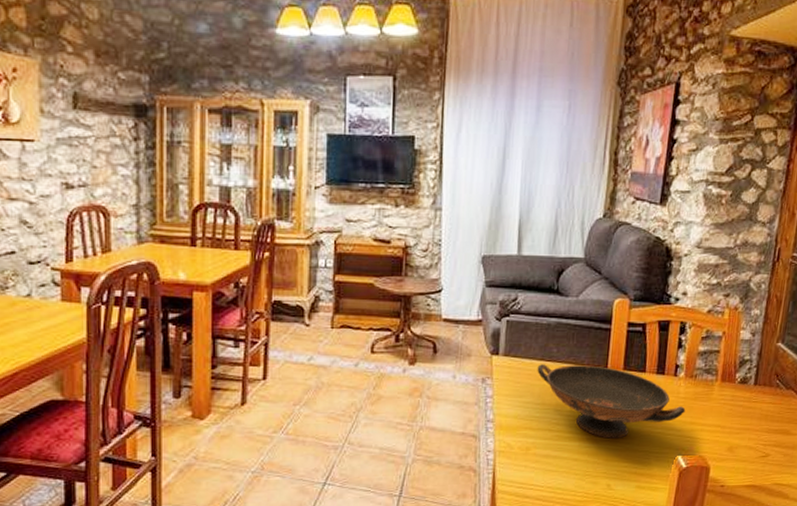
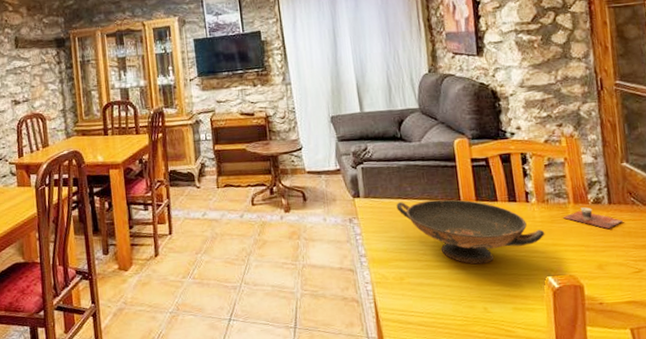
cup: none [707,386,763,410] -> present [563,207,623,229]

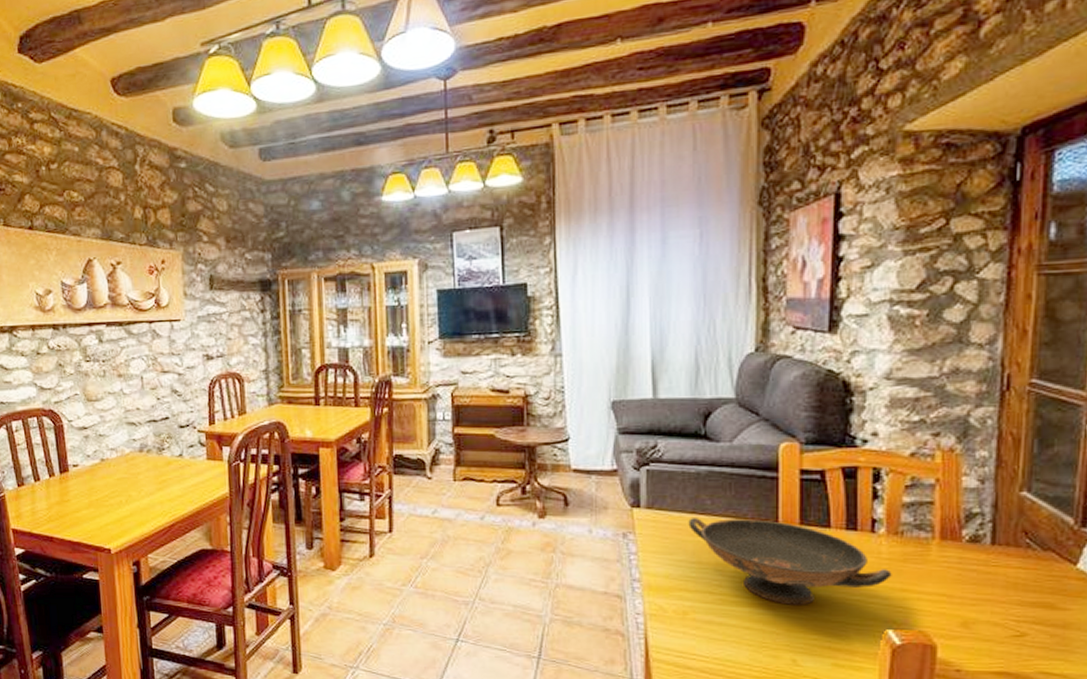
cup: present [563,207,623,229] -> none [922,546,1009,576]

